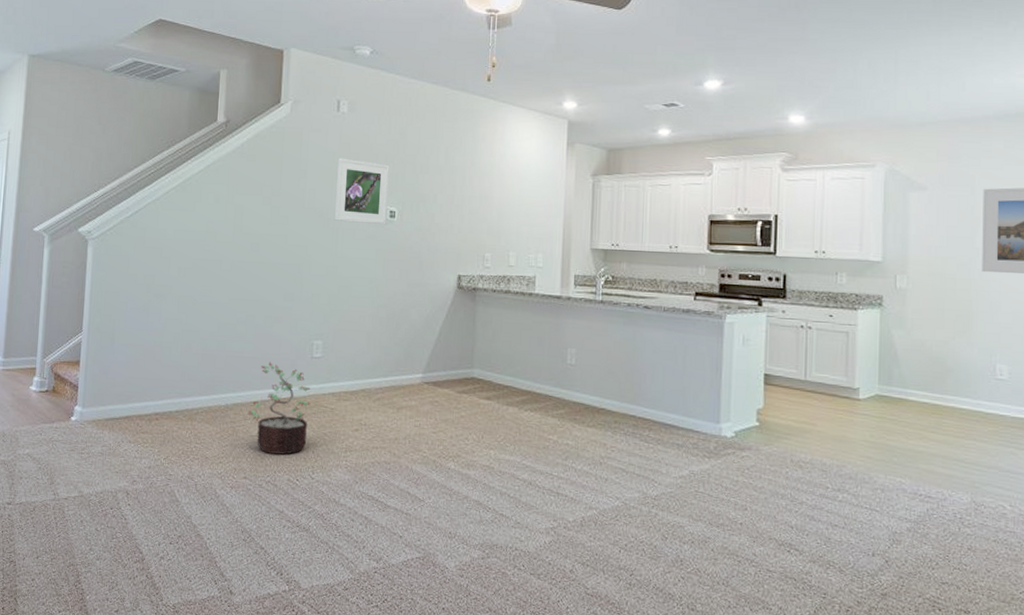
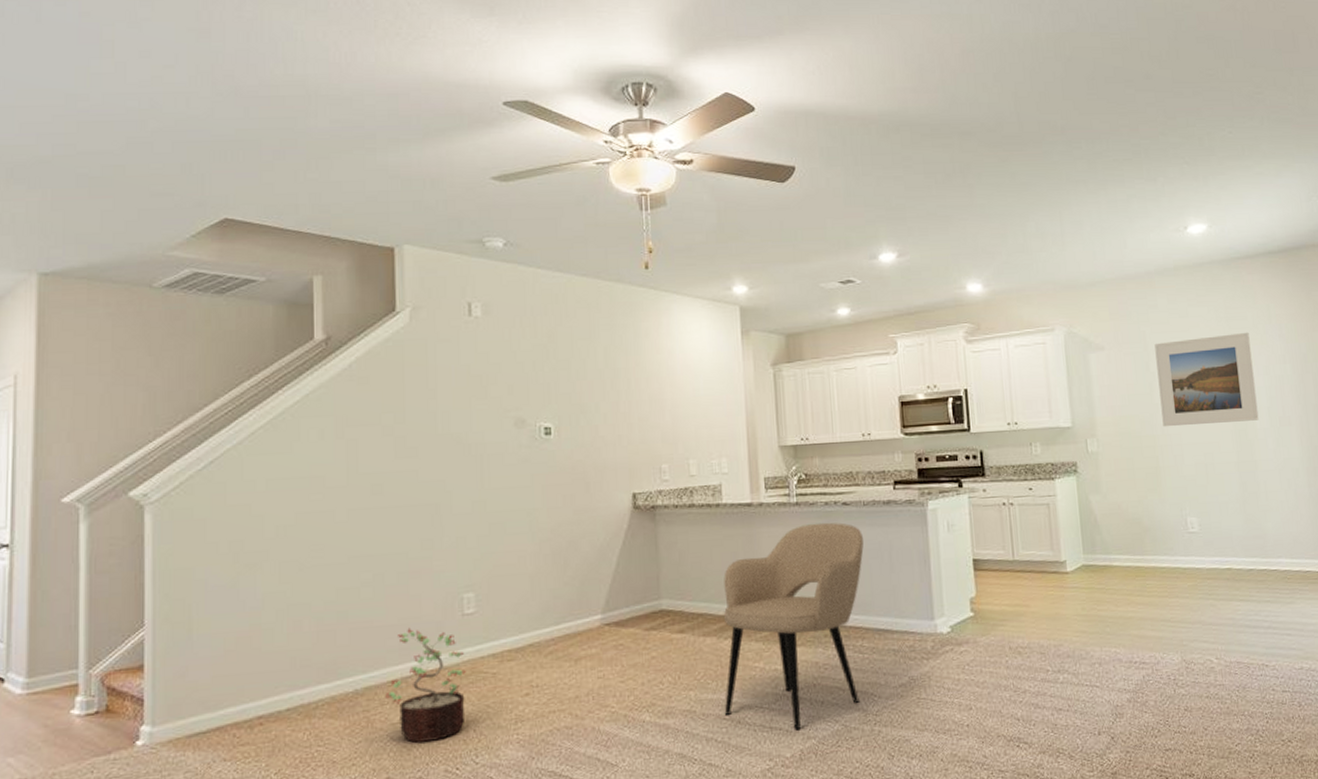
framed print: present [334,158,389,225] -> none [475,370,541,446]
armchair: none [518,321,660,500] -> present [724,522,864,731]

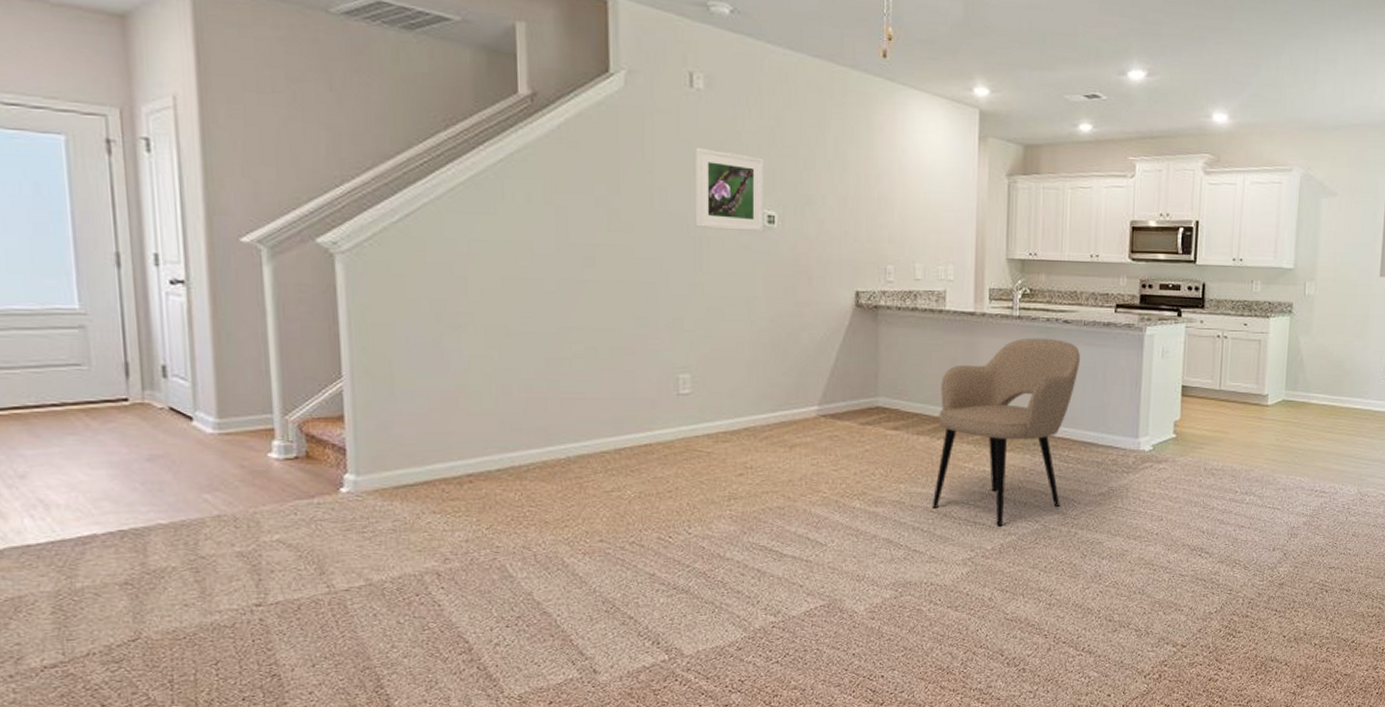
decorative plant: present [385,628,466,743] -> none [598,402,680,510]
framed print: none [475,370,541,446] -> present [694,147,764,233]

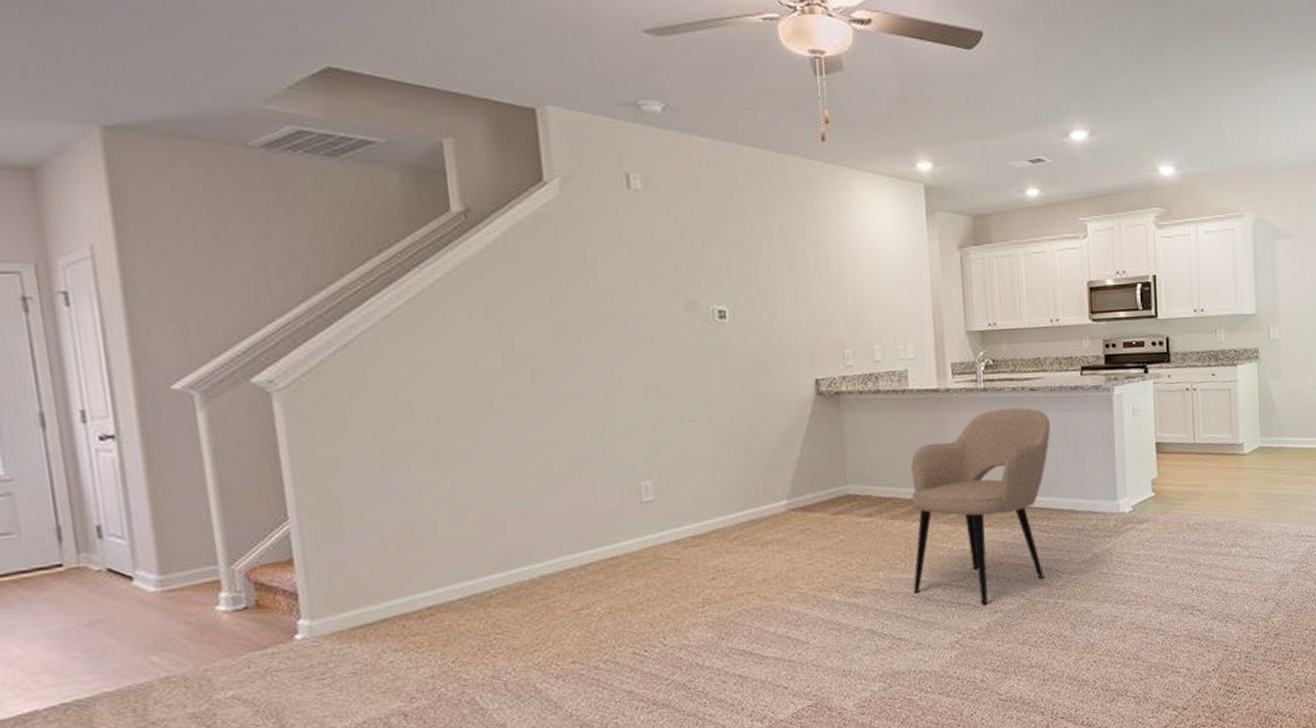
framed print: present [694,147,764,233] -> none [638,248,716,330]

